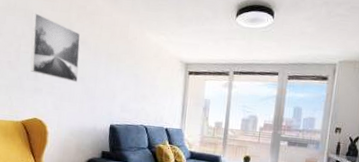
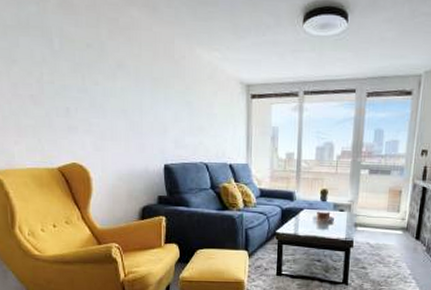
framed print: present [30,13,81,82] -> none [52,31,120,116]

